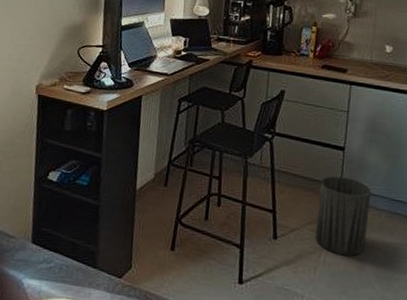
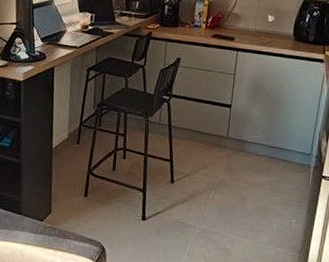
trash can: present [315,176,372,256] -> none [205,129,253,194]

